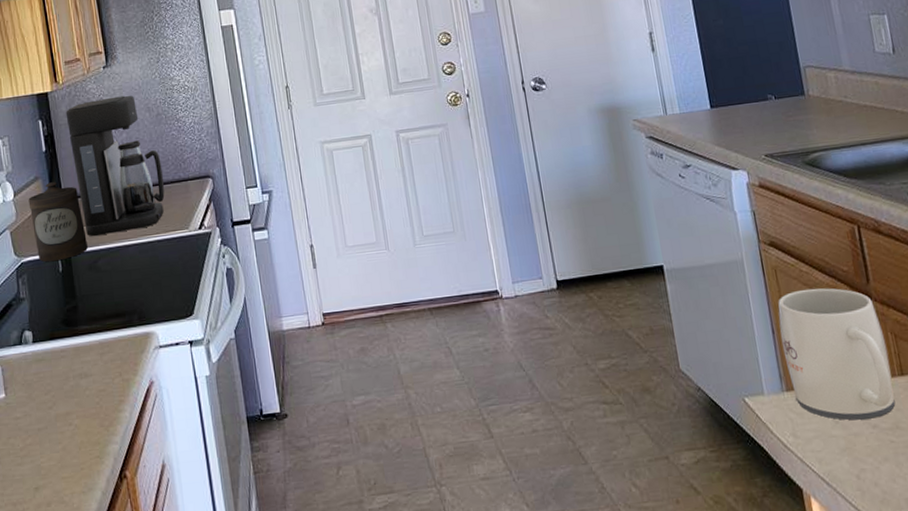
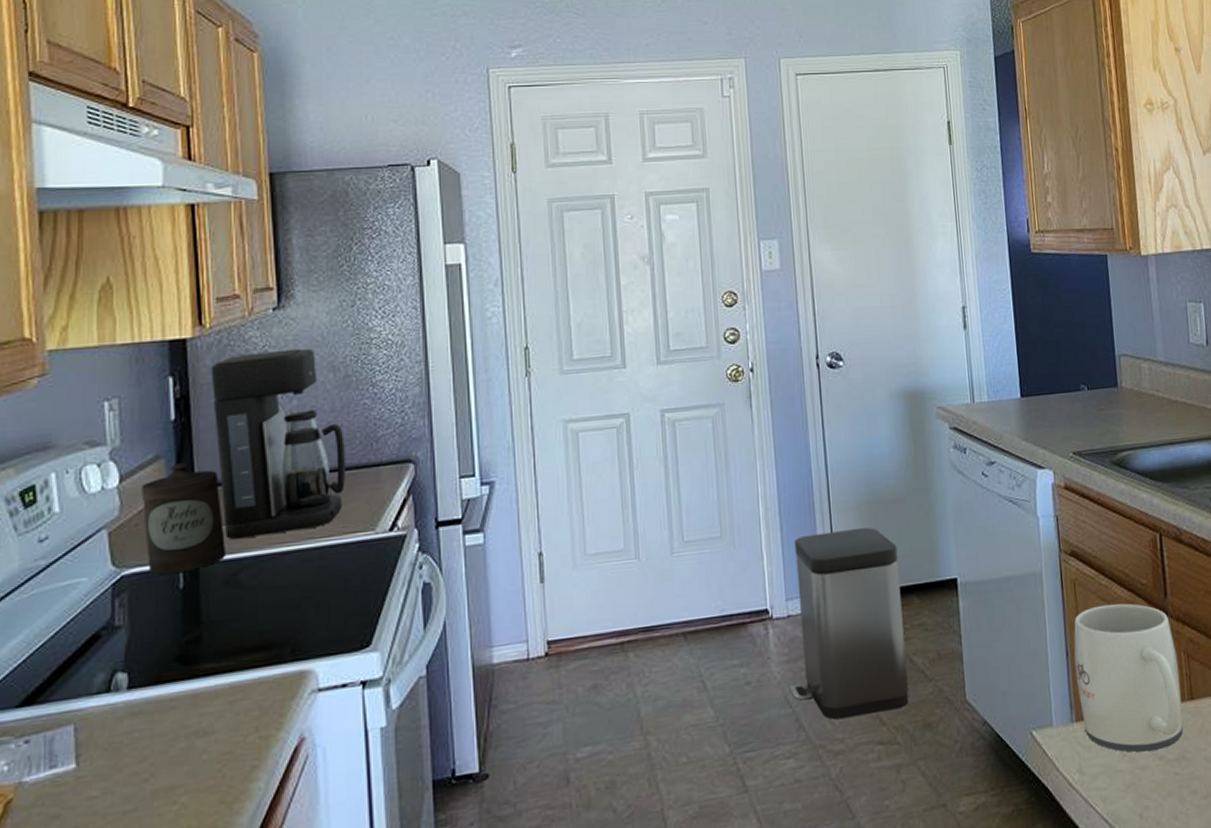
pedal bin: none [516,222,628,382] -> present [789,527,909,720]

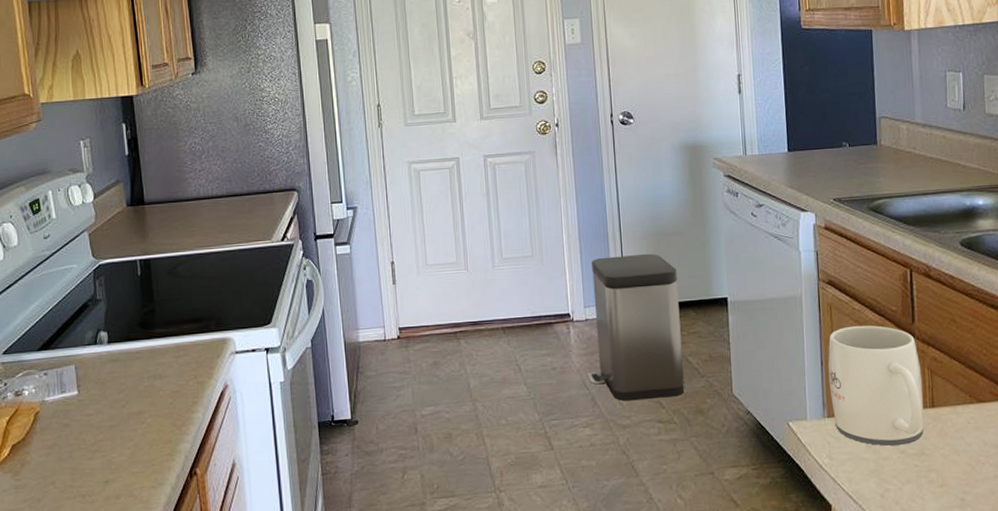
canister: present [141,463,225,575] -> none [108,186,168,265]
coffee maker: present [211,348,347,540] -> none [151,103,249,243]

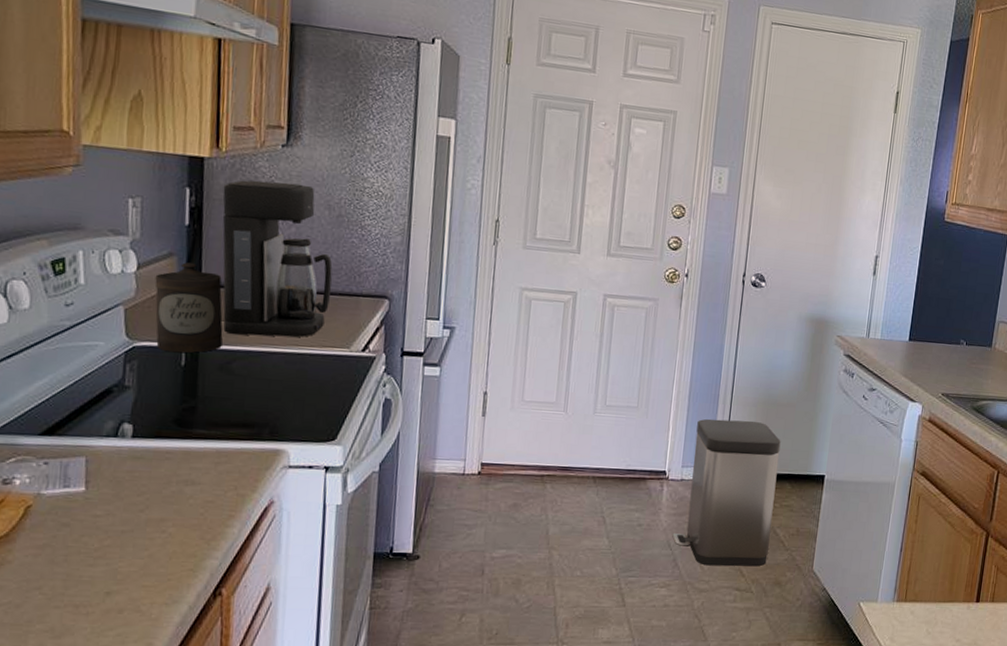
canister: none [108,186,168,265] -> present [155,262,223,353]
coffee maker: none [151,103,249,243] -> present [222,180,333,337]
mug: present [827,325,924,446] -> none [902,517,990,634]

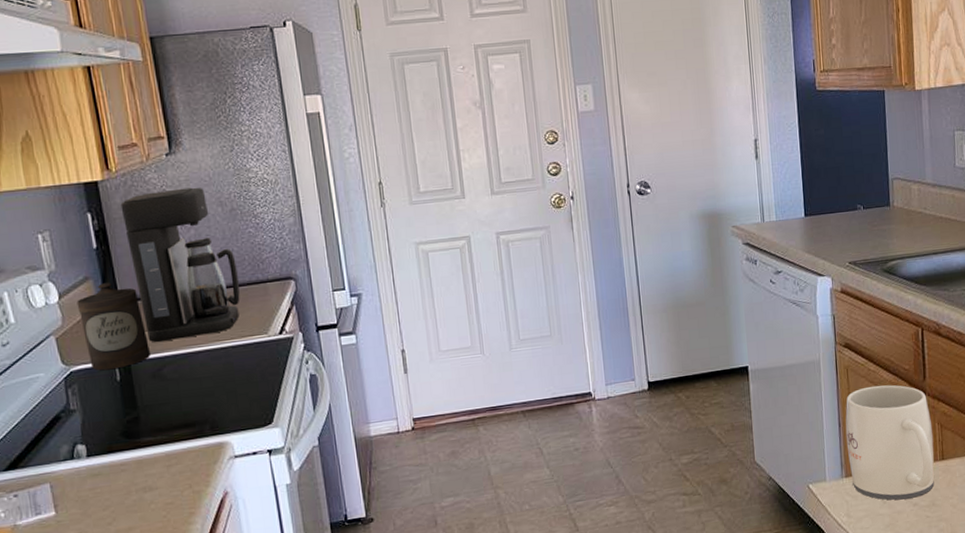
pedal bin: present [672,419,781,567] -> none [610,326,708,477]
mug: none [902,517,990,634] -> present [845,384,935,500]

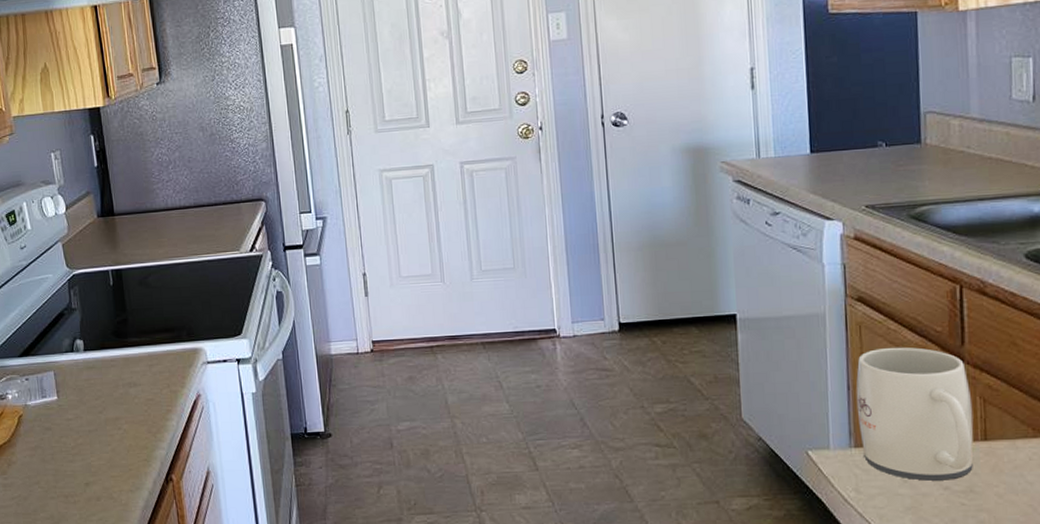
canister: present [76,282,150,371] -> none [80,197,138,276]
coffee maker: present [120,187,240,343] -> none [118,113,216,253]

